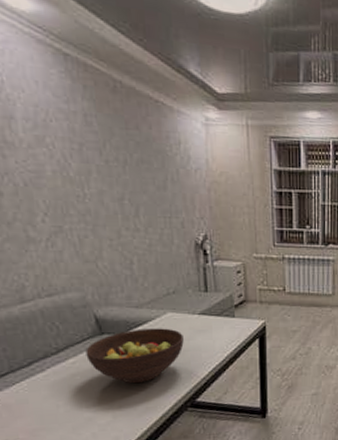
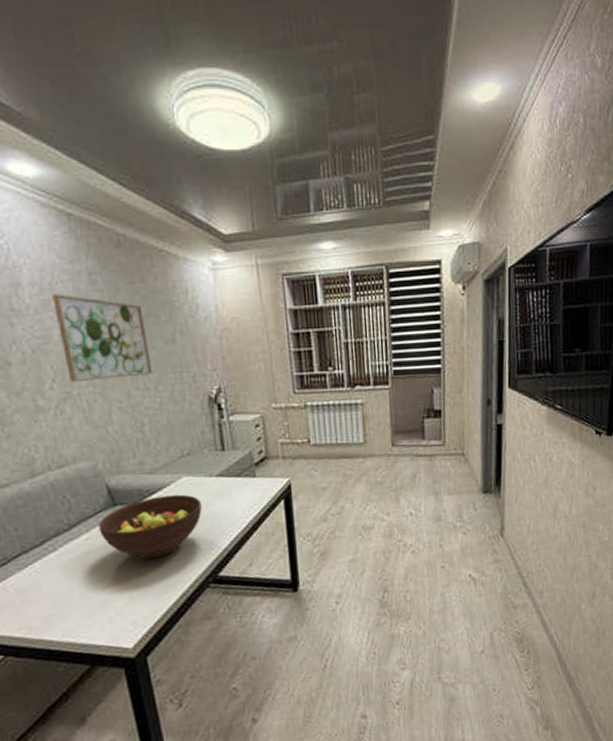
wall art: none [46,130,143,218] -> present [52,293,153,383]

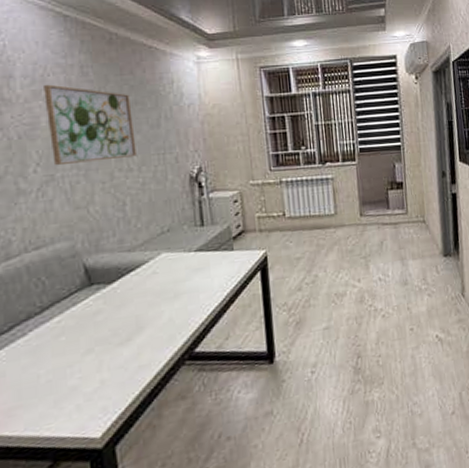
fruit bowl: present [98,494,202,560] -> none [73,270,180,340]

